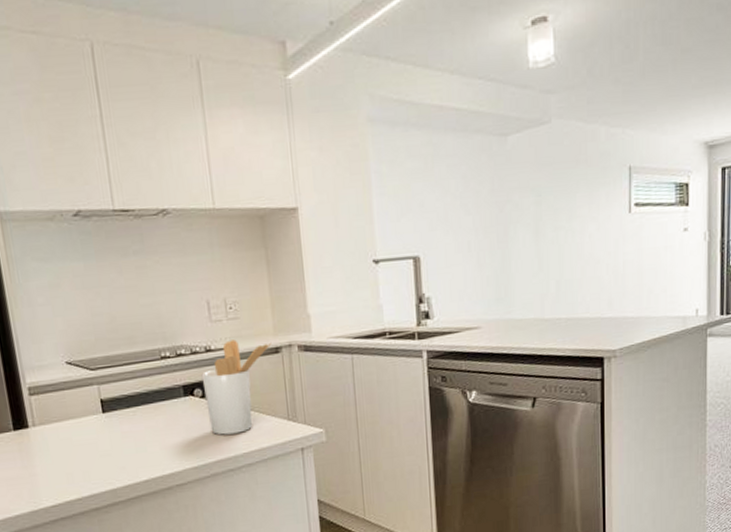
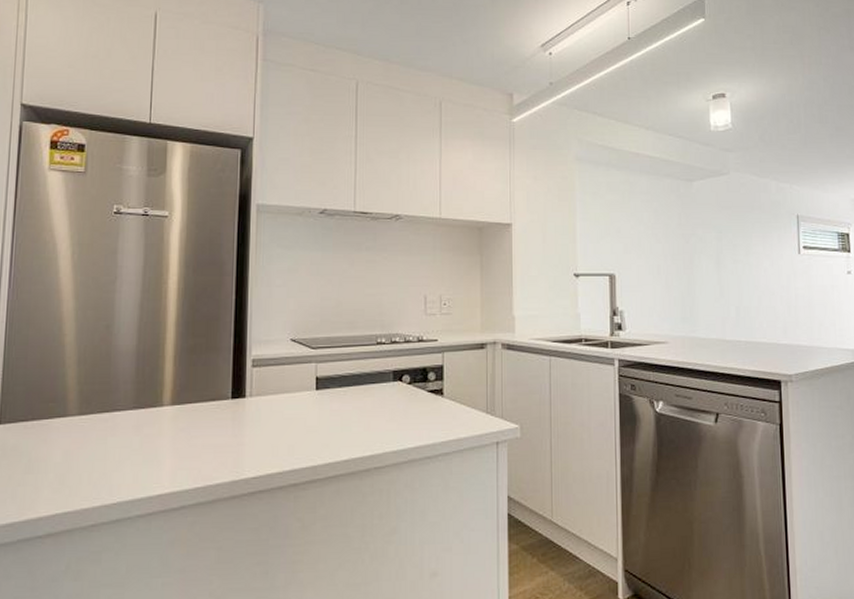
utensil holder: present [201,339,272,435] -> none [411,333,478,422]

